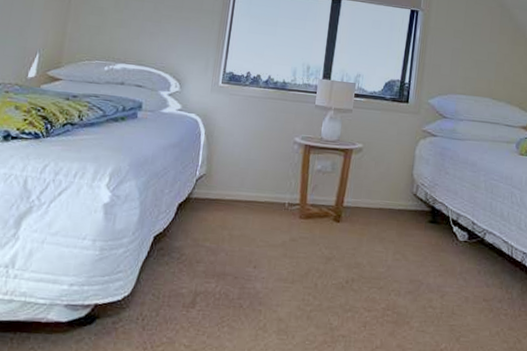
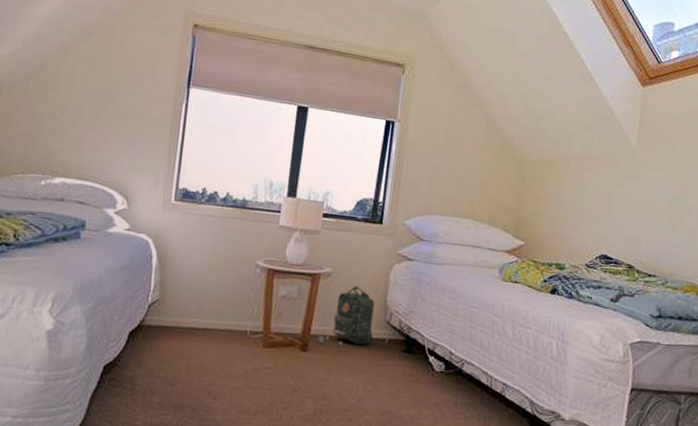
backpack: none [350,160,416,217] -> present [318,285,389,346]

